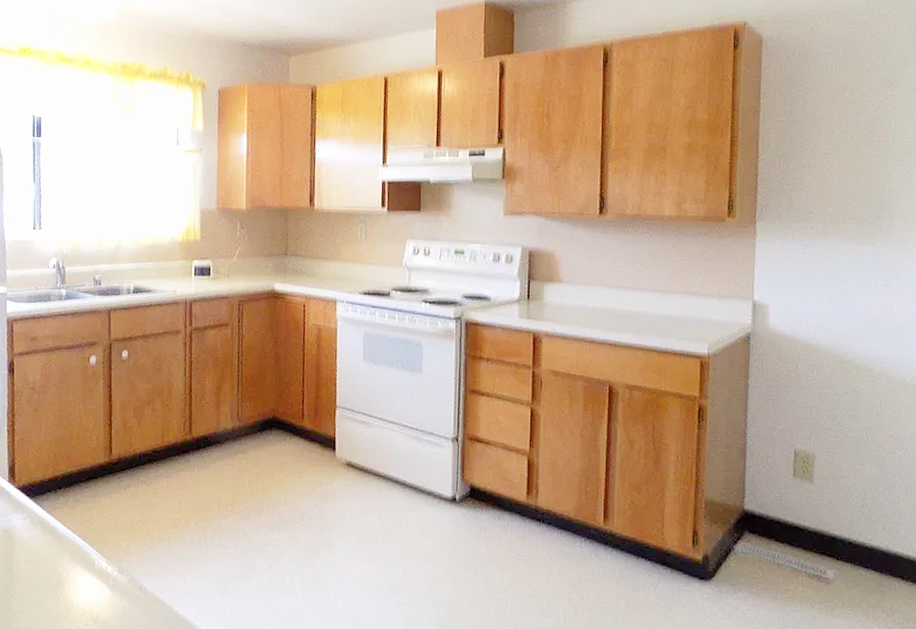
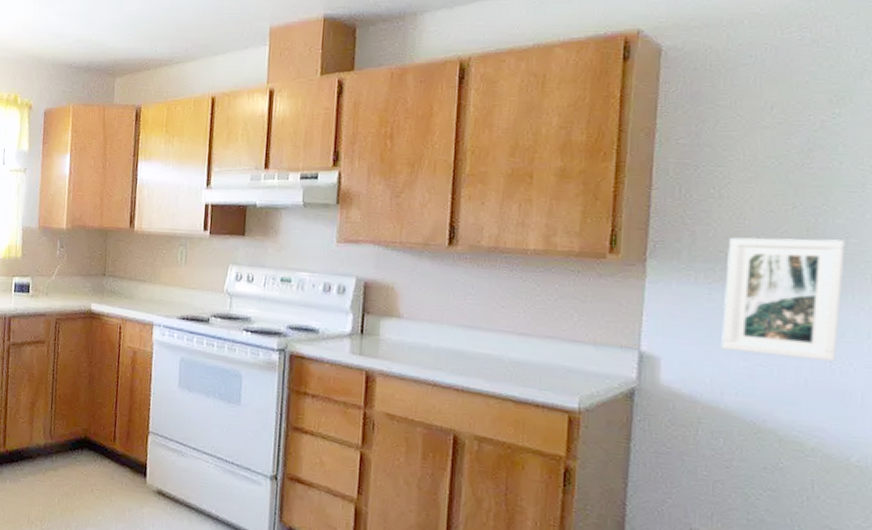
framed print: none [813,199,898,301] -> present [721,237,845,362]

